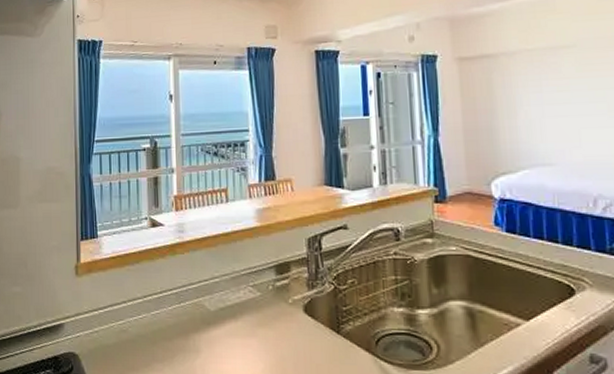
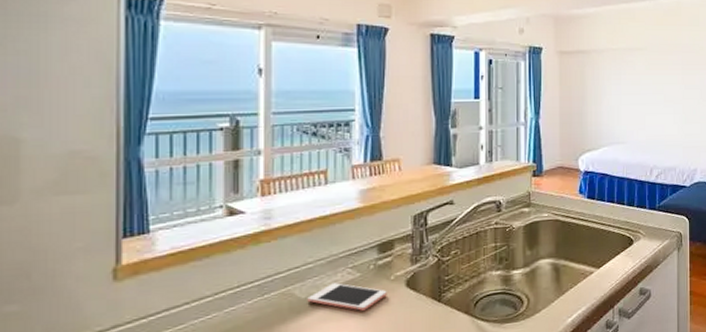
cell phone: none [215,299,286,331] -> present [307,283,387,311]

